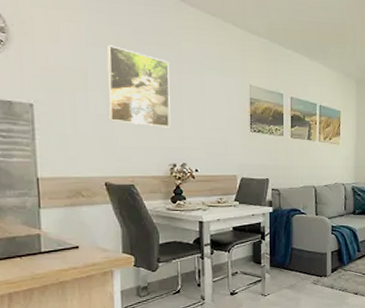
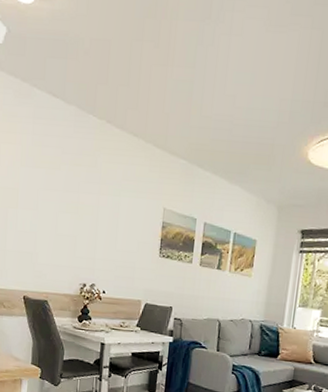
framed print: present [106,45,171,128] -> none [32,166,91,248]

